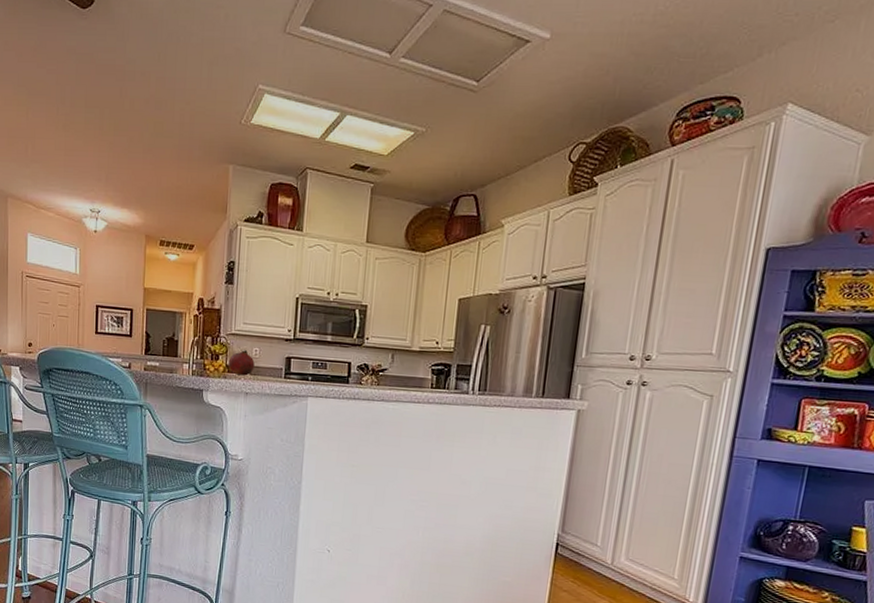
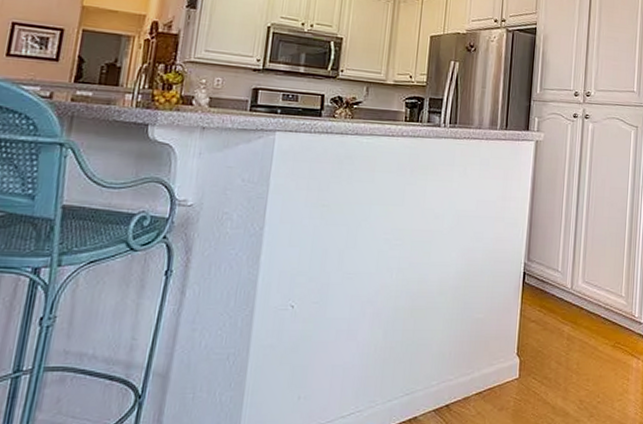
fruit: present [228,350,255,376] -> none [183,79,216,108]

